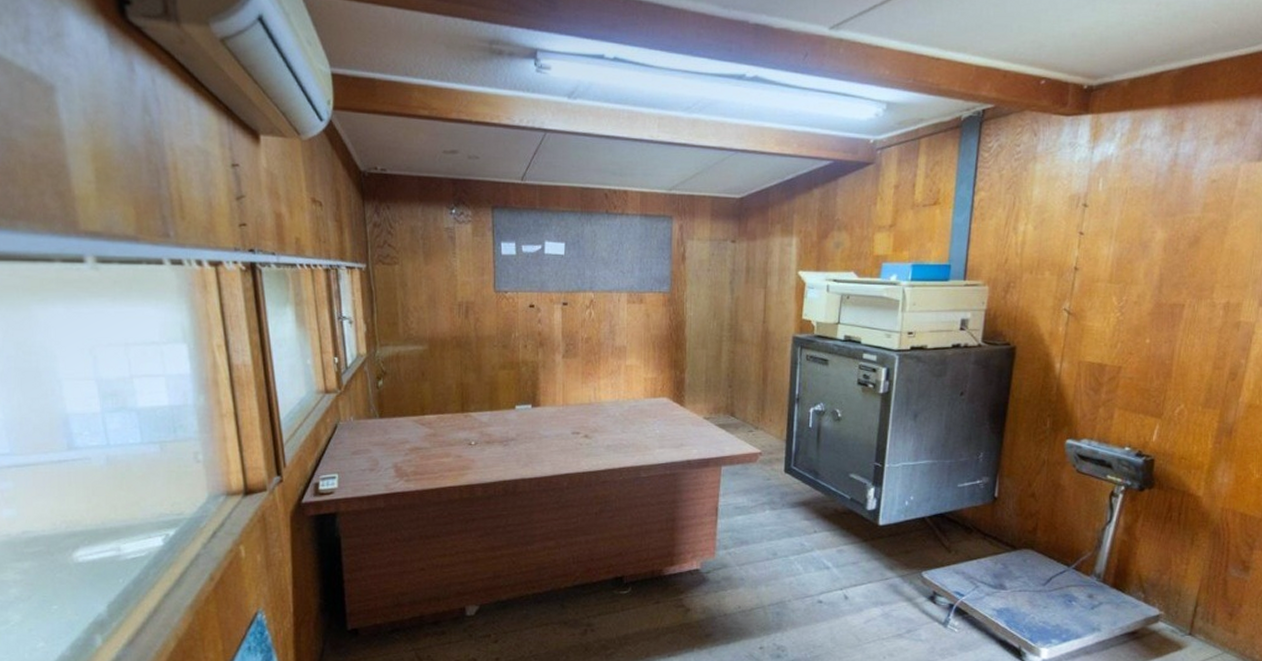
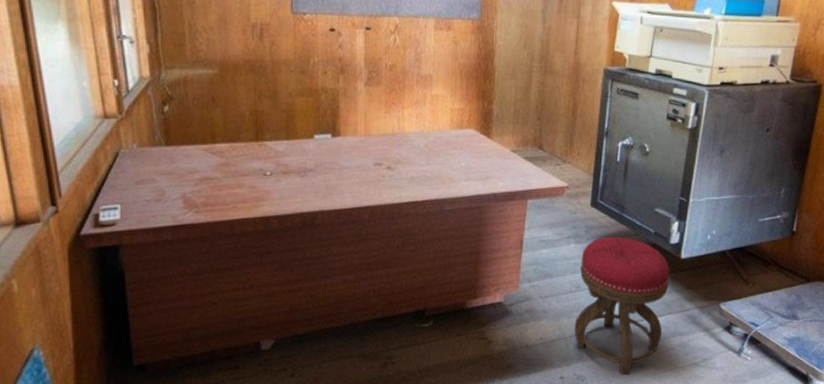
stool: none [772,503,868,647] -> present [574,236,670,376]

